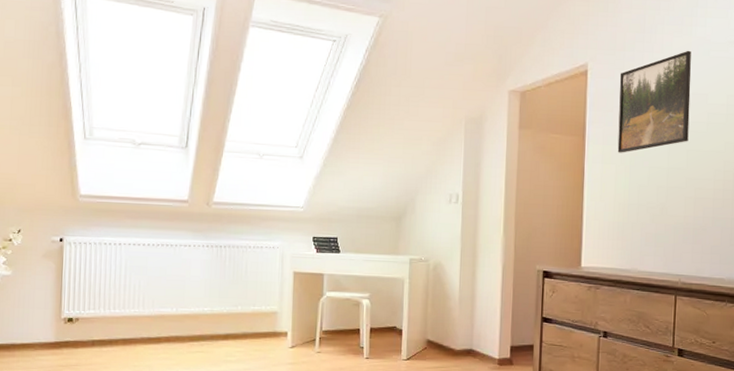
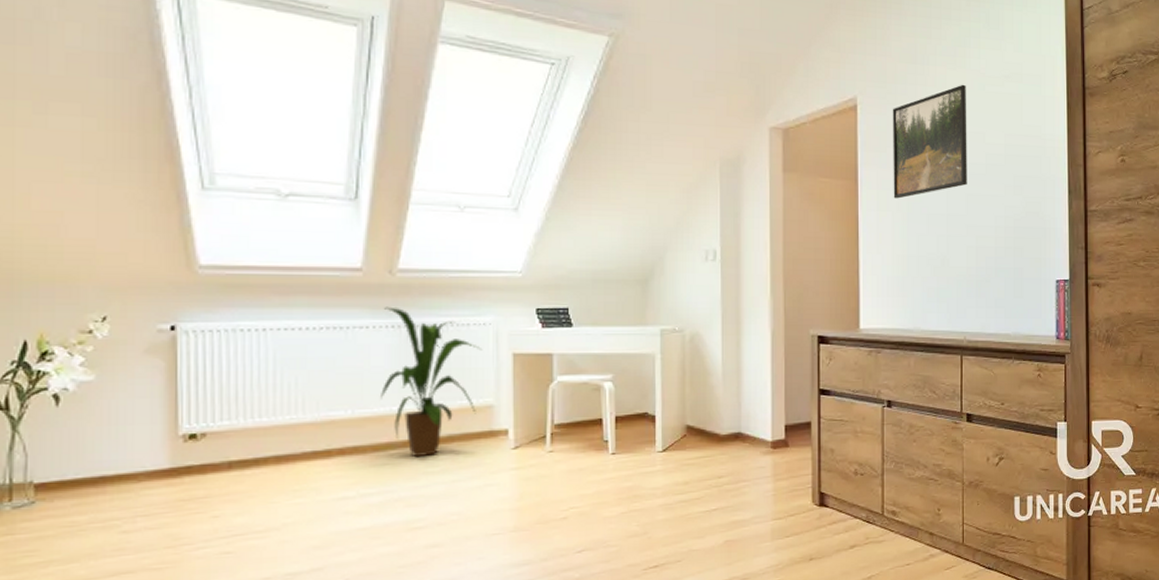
house plant: none [197,230,272,349] -> present [381,306,483,458]

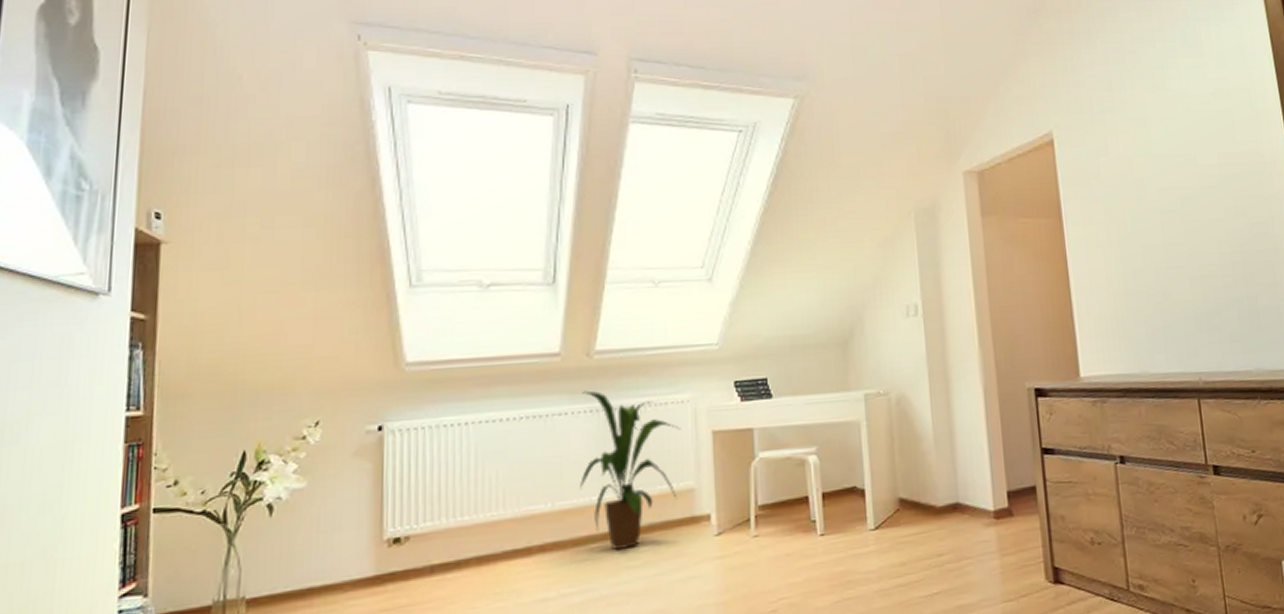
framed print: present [892,84,967,199] -> none [1091,106,1182,233]

